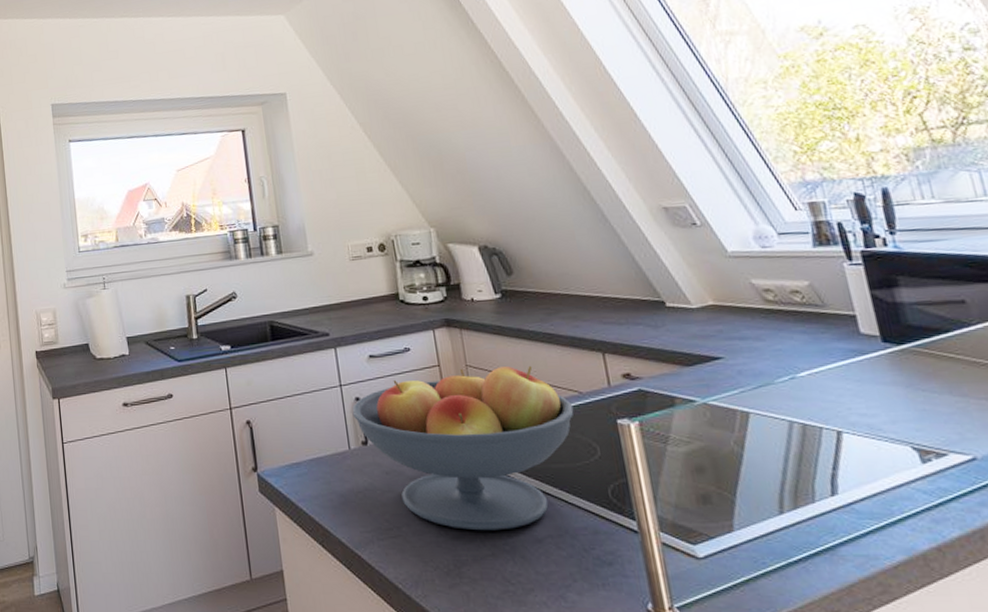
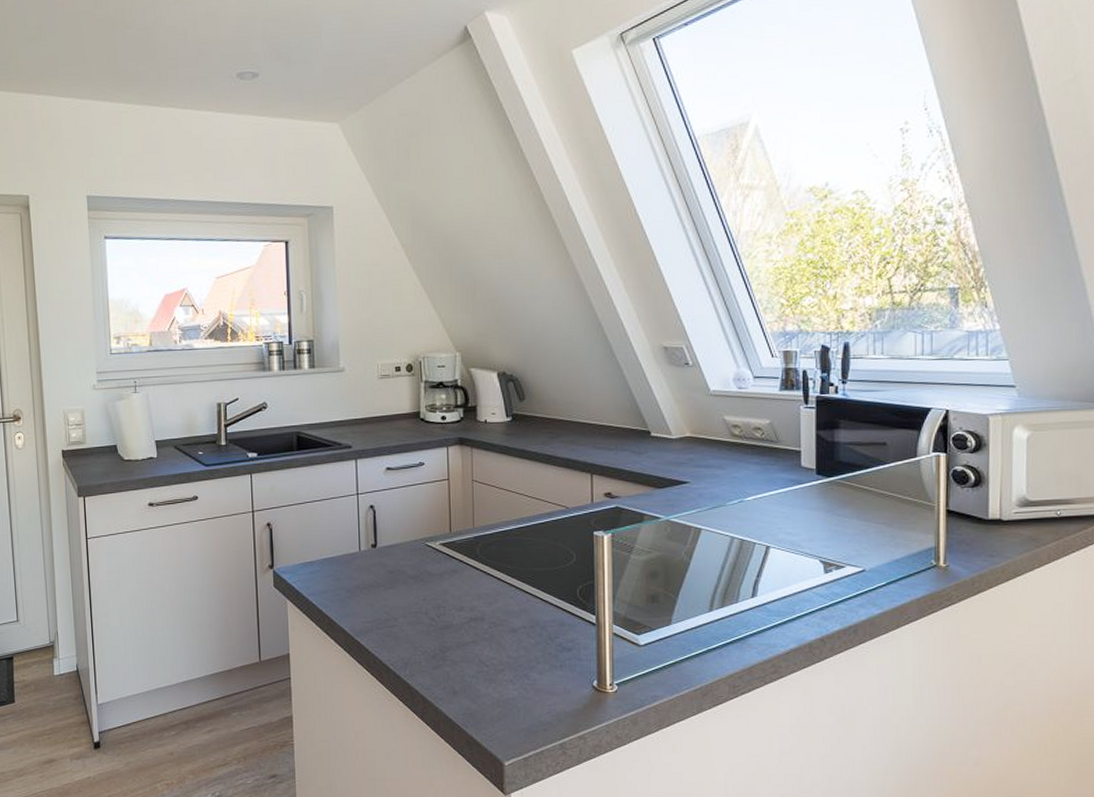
fruit bowl: present [352,365,574,531] -> none [365,482,559,622]

